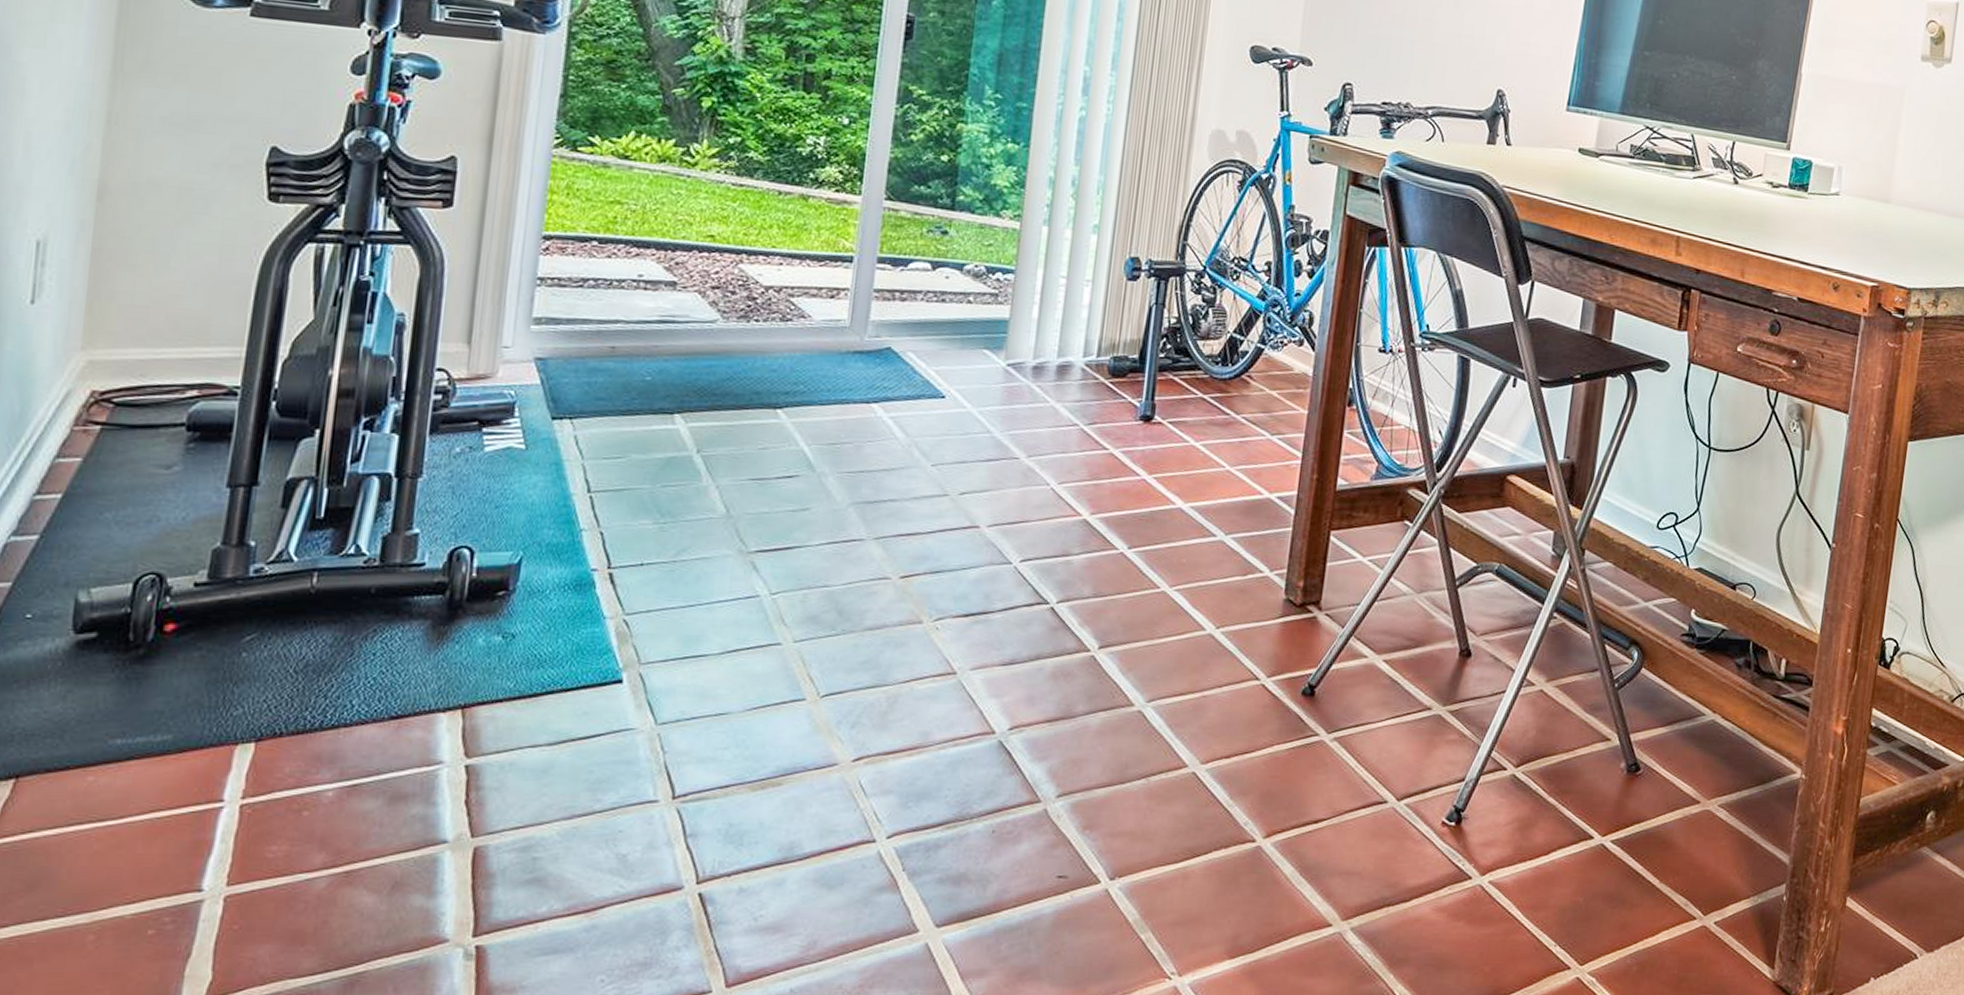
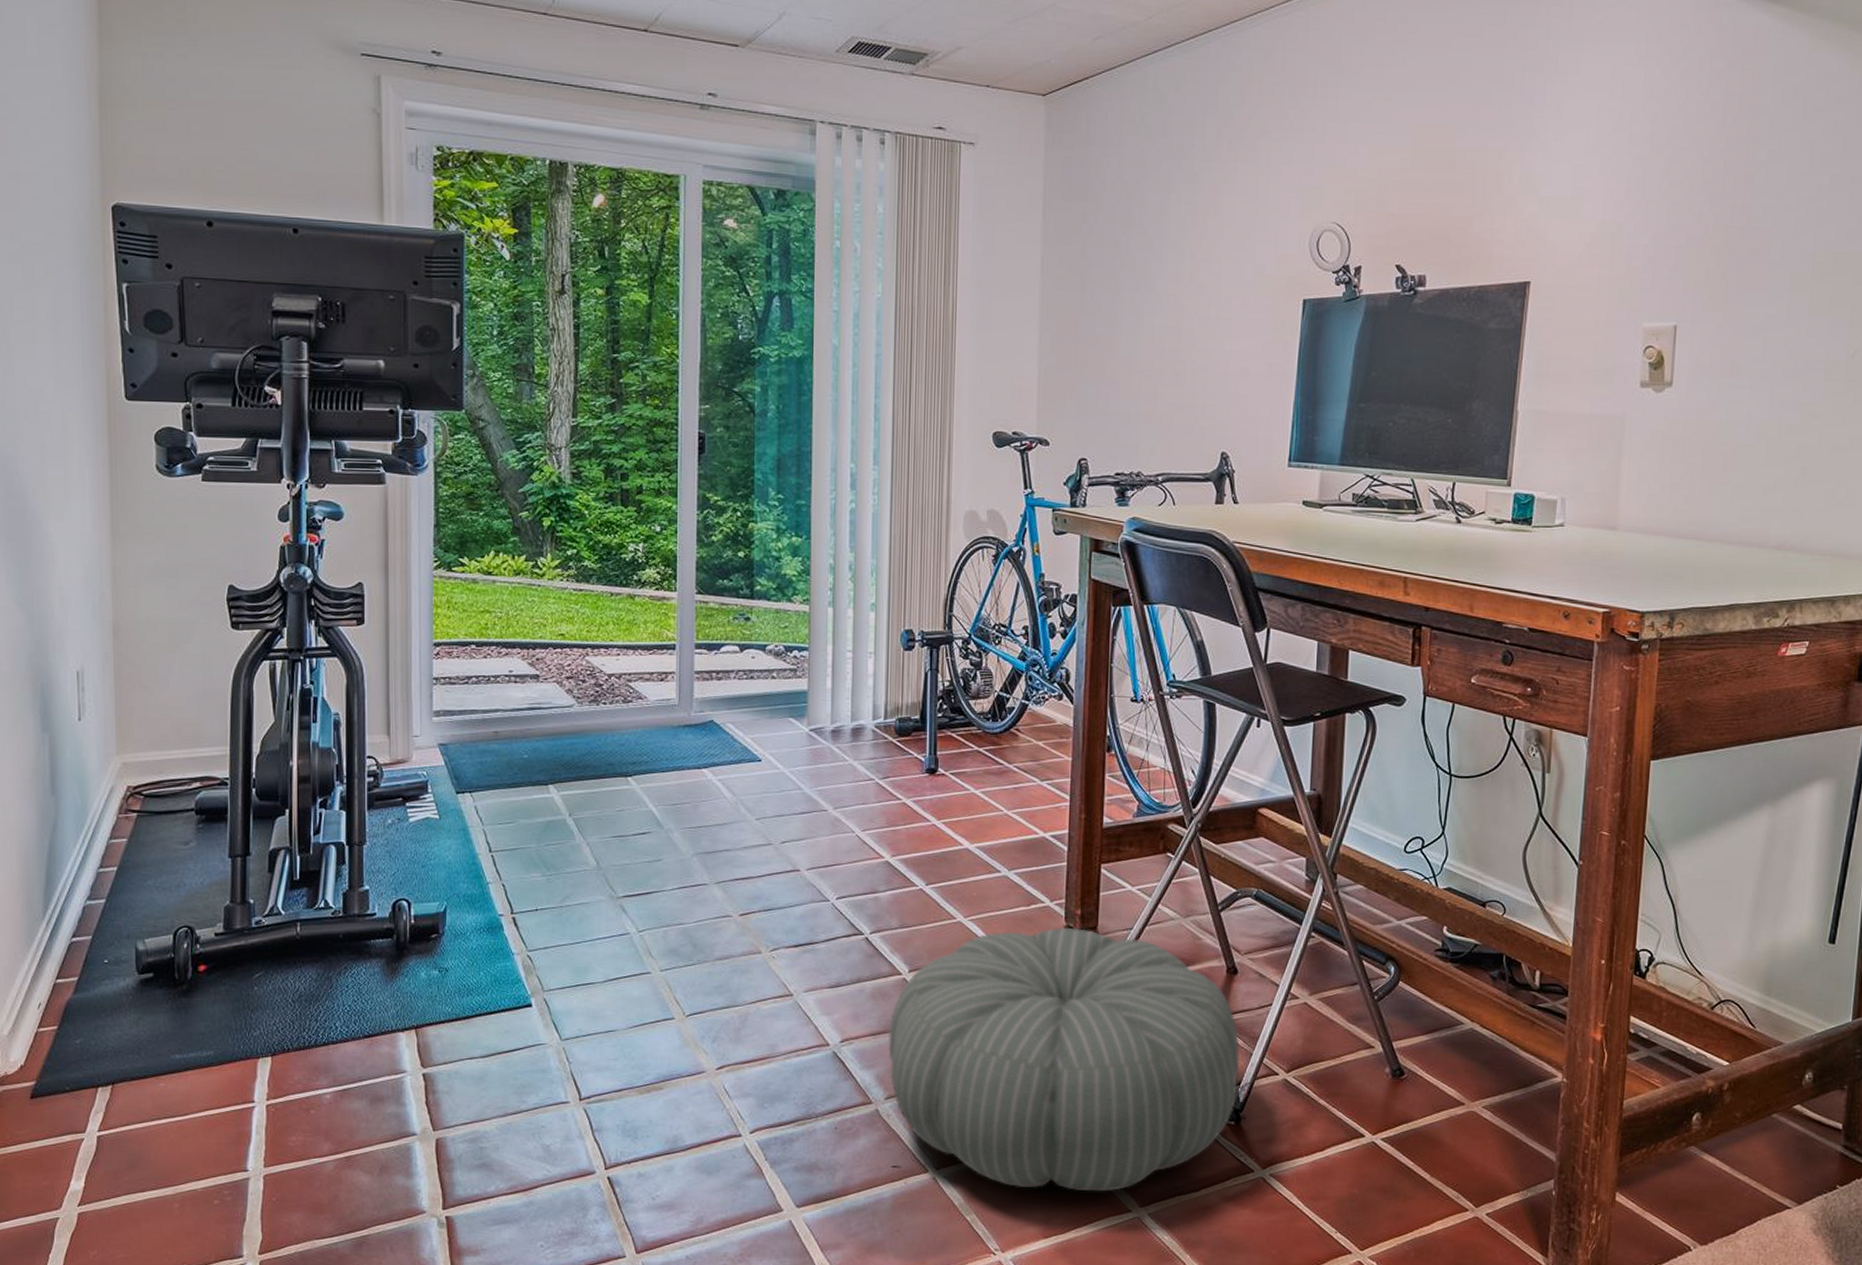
pouf: none [1065,601,1468,904] -> present [888,927,1240,1192]

